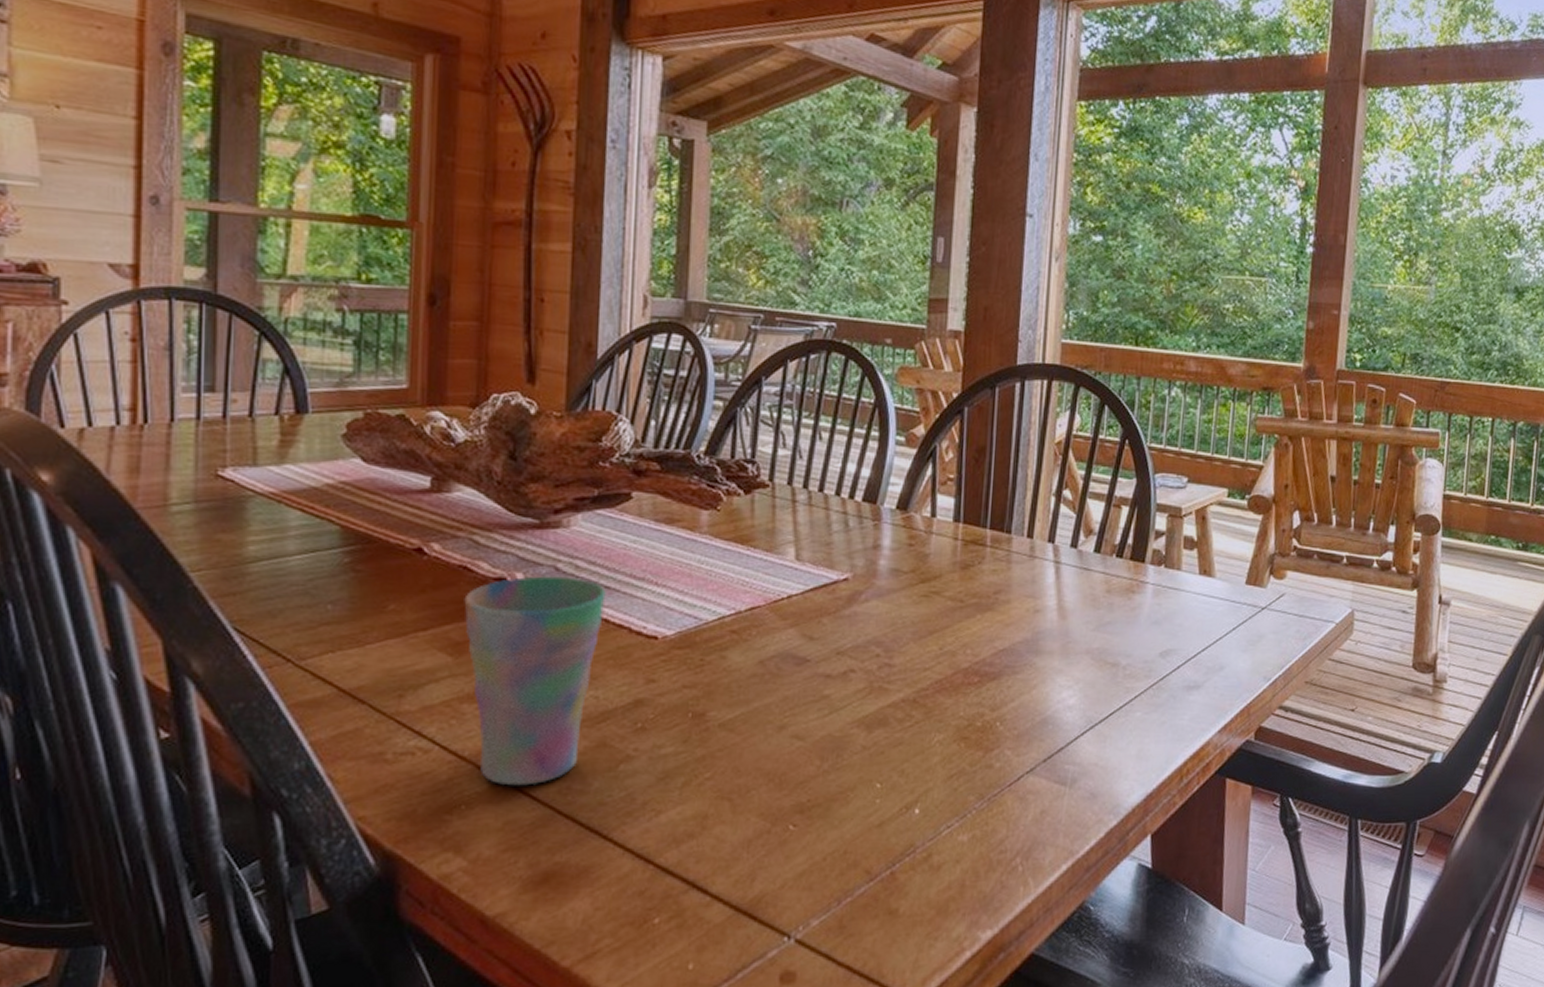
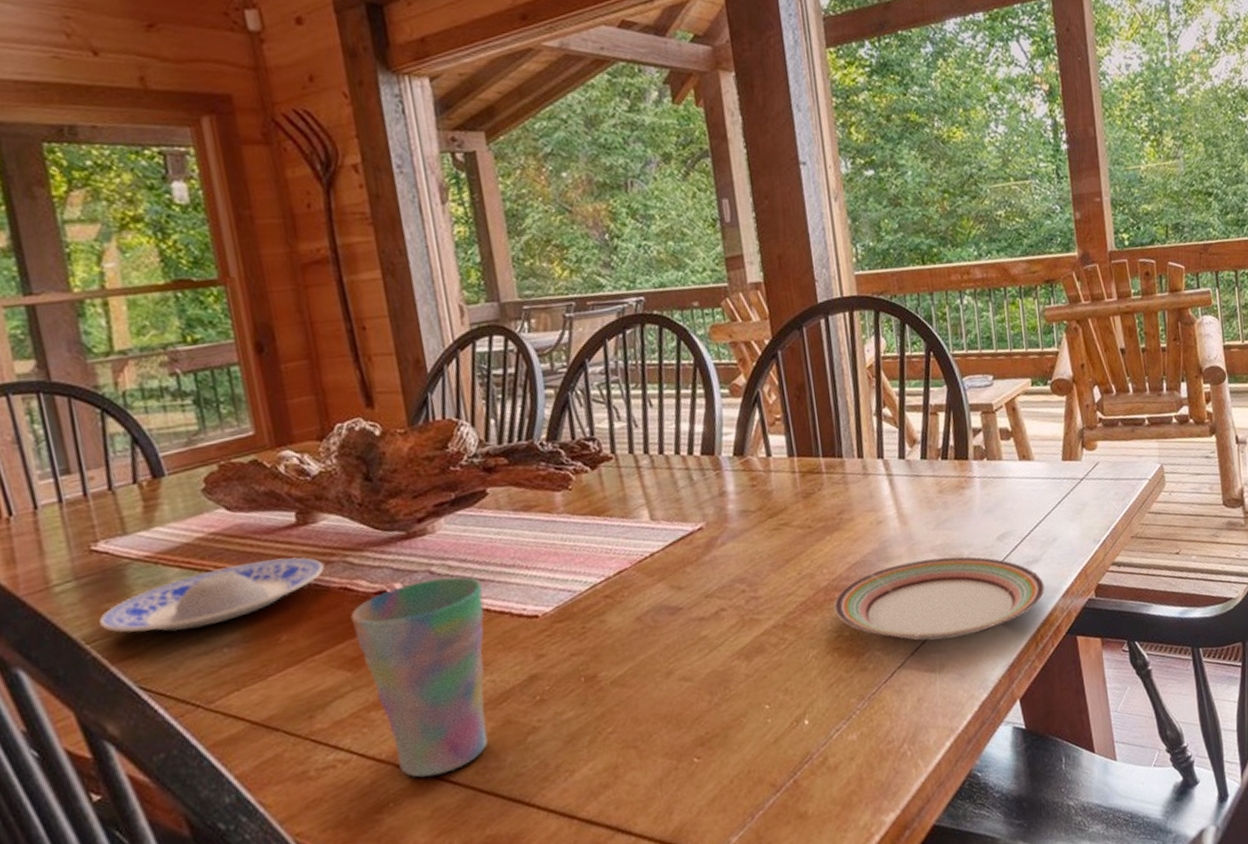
plate: none [209,519,448,578] -> present [99,557,324,633]
plate: none [971,660,1201,754] -> present [834,556,1045,641]

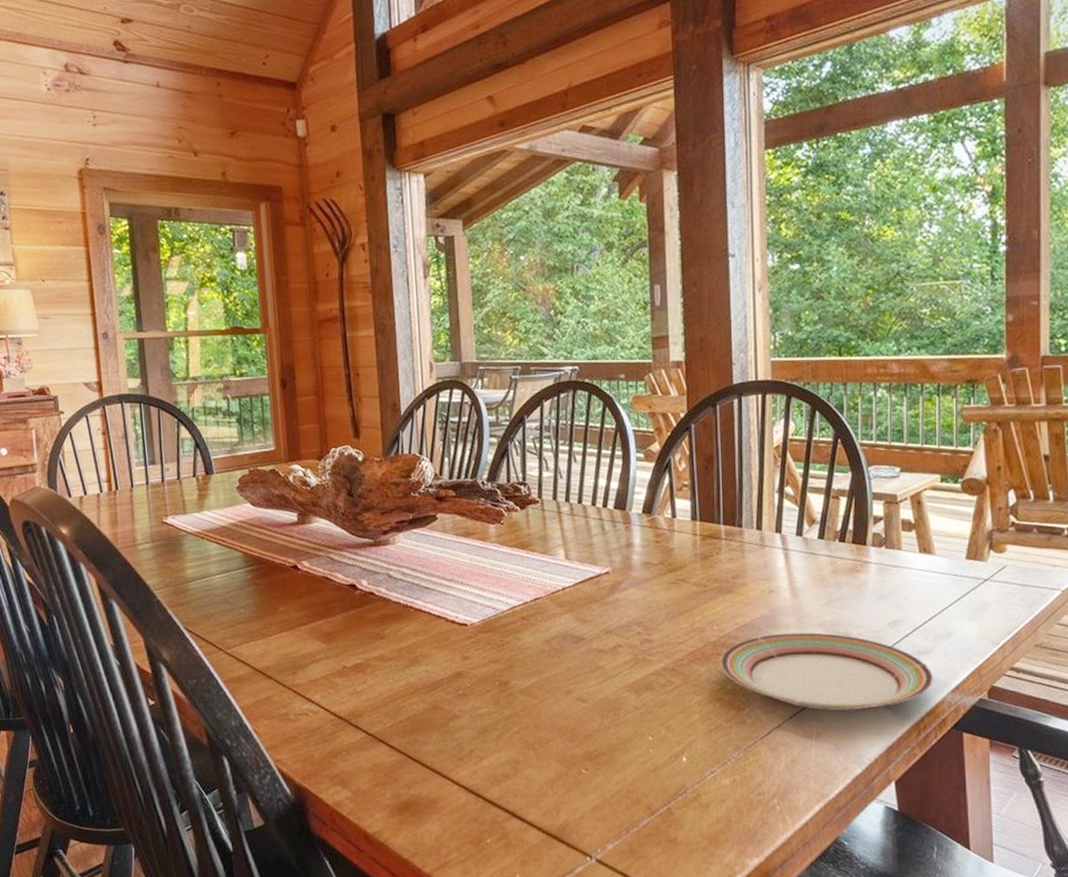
plate: present [99,557,324,633] -> none [164,547,314,591]
cup: present [350,577,488,778] -> none [328,581,426,738]

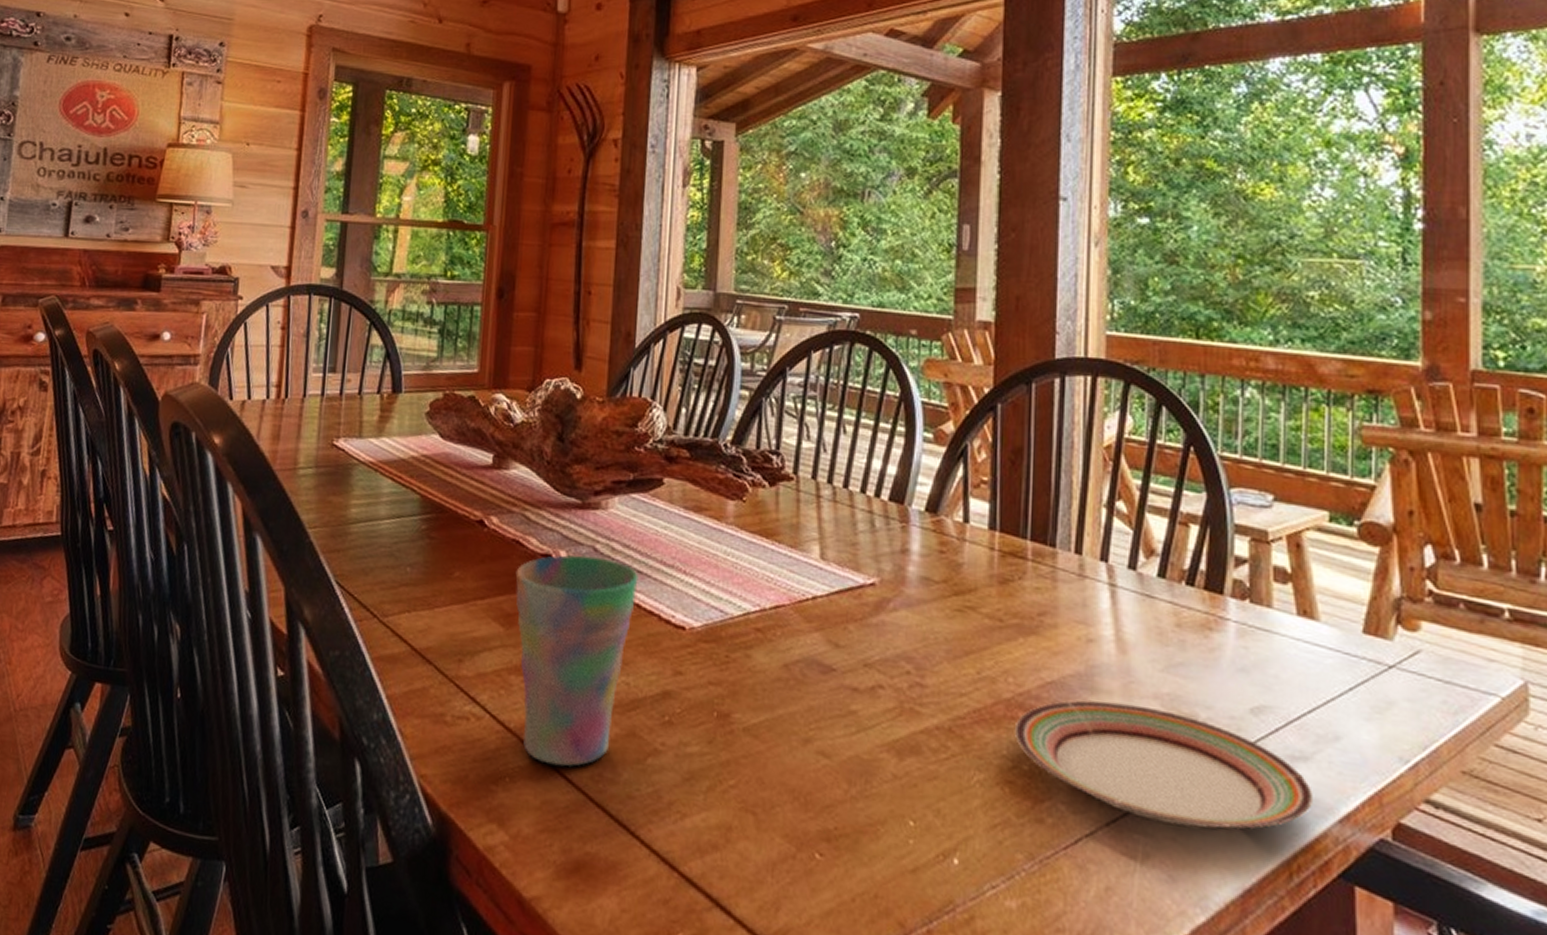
cup: none [328,581,426,738] -> present [515,555,638,767]

